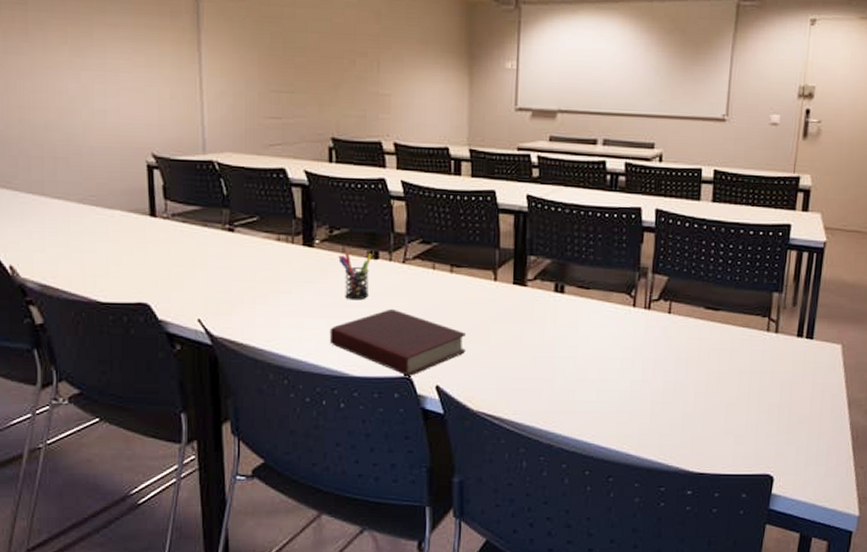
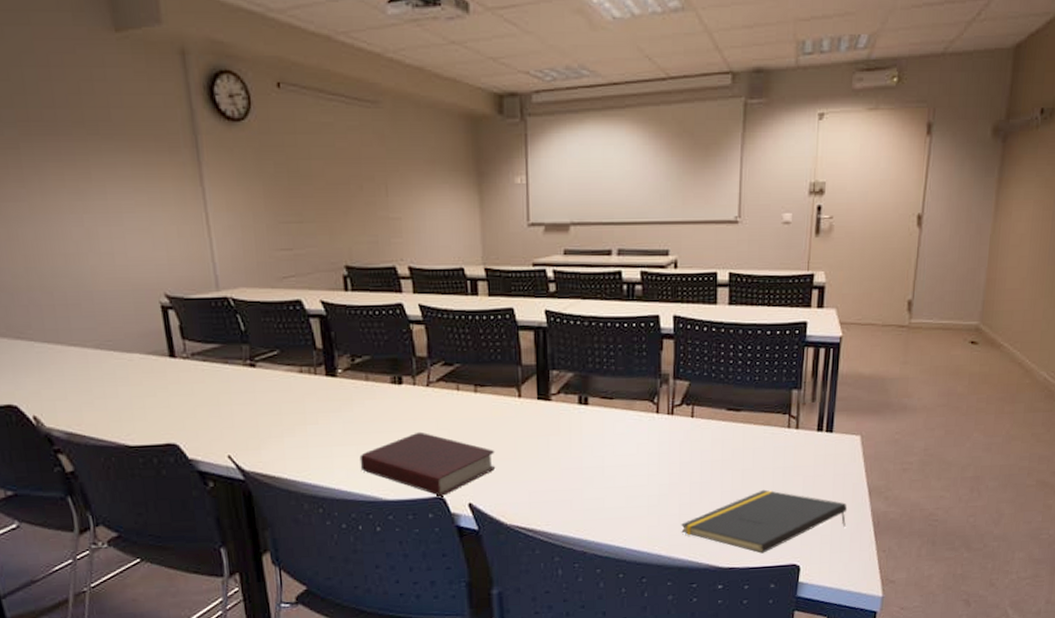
pen holder: present [338,253,372,300] -> none [362,379,396,426]
notepad: none [652,393,826,460] -> present [681,489,848,554]

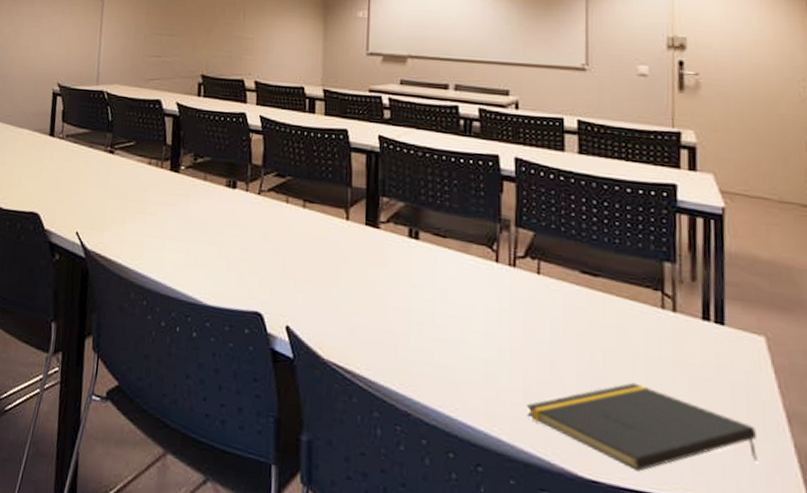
book: present [359,431,496,496] -> none [187,238,318,312]

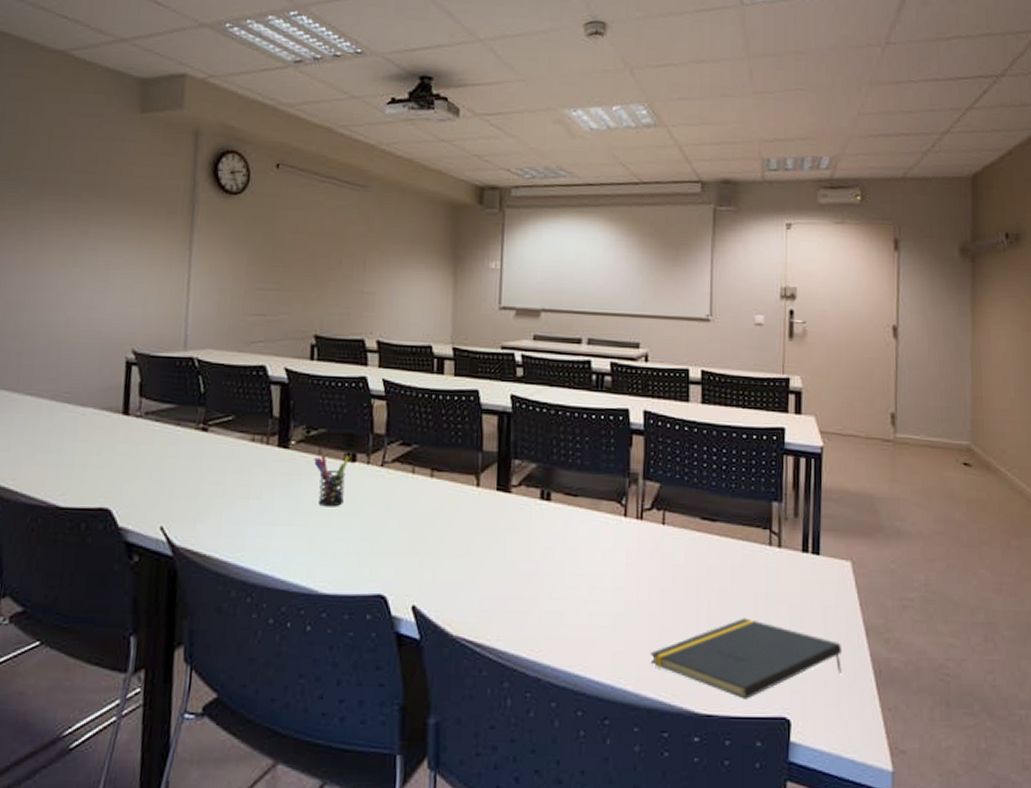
pen holder: none [200,180,231,228] -> present [314,455,350,507]

